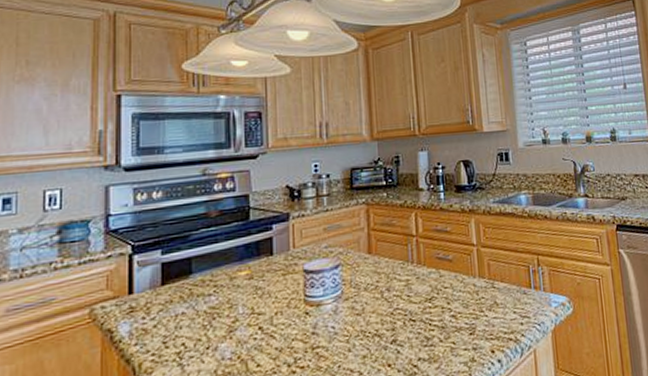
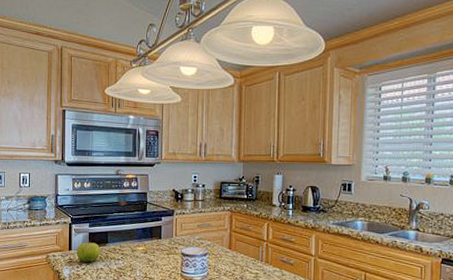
fruit: none [141,275,181,310] -> present [76,241,101,263]

